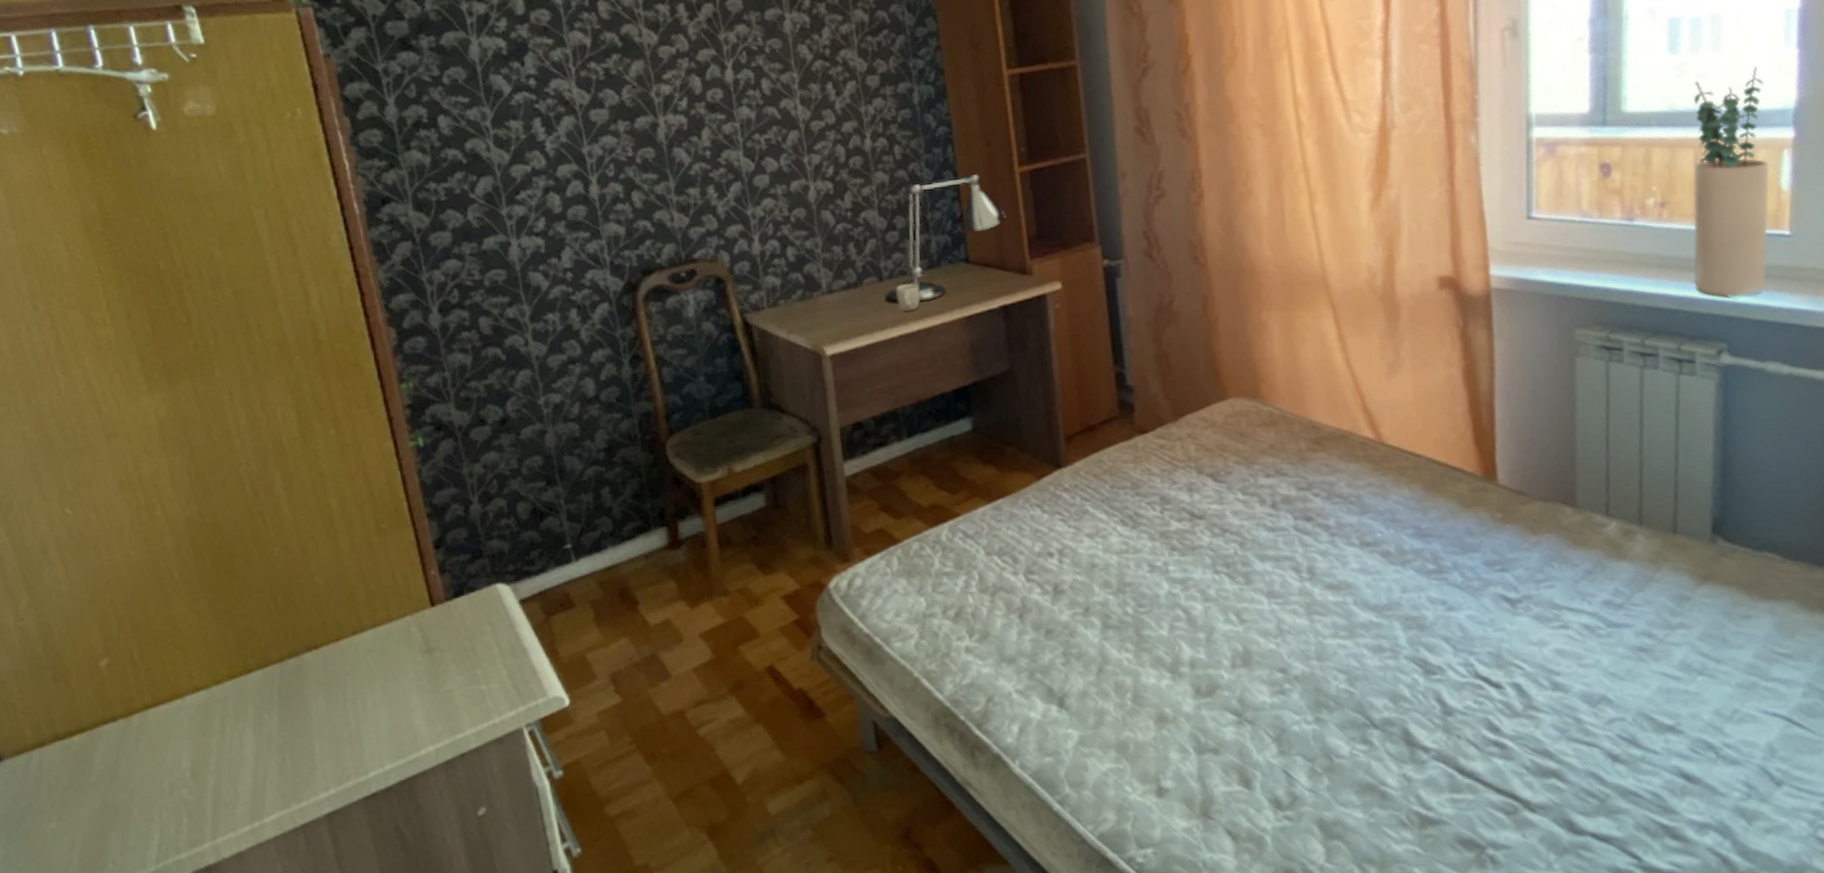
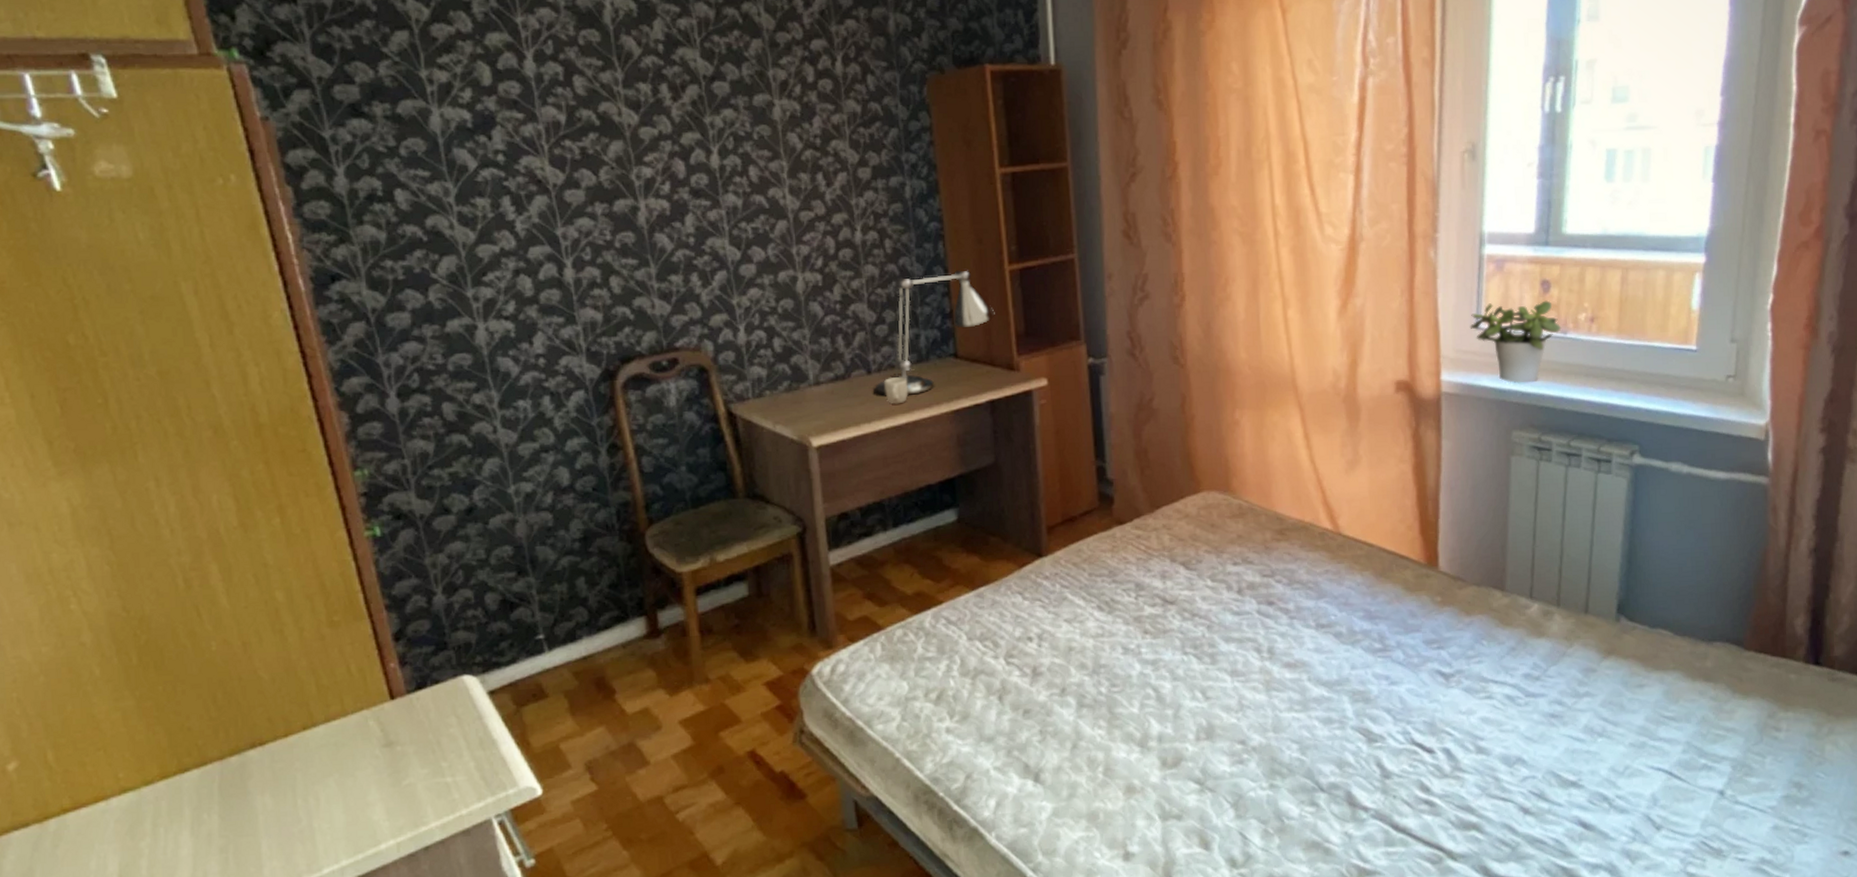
potted plant: none [1520,185,1627,277] -> present [1469,300,1562,384]
vase: present [1693,66,1770,297] -> none [1614,197,1683,405]

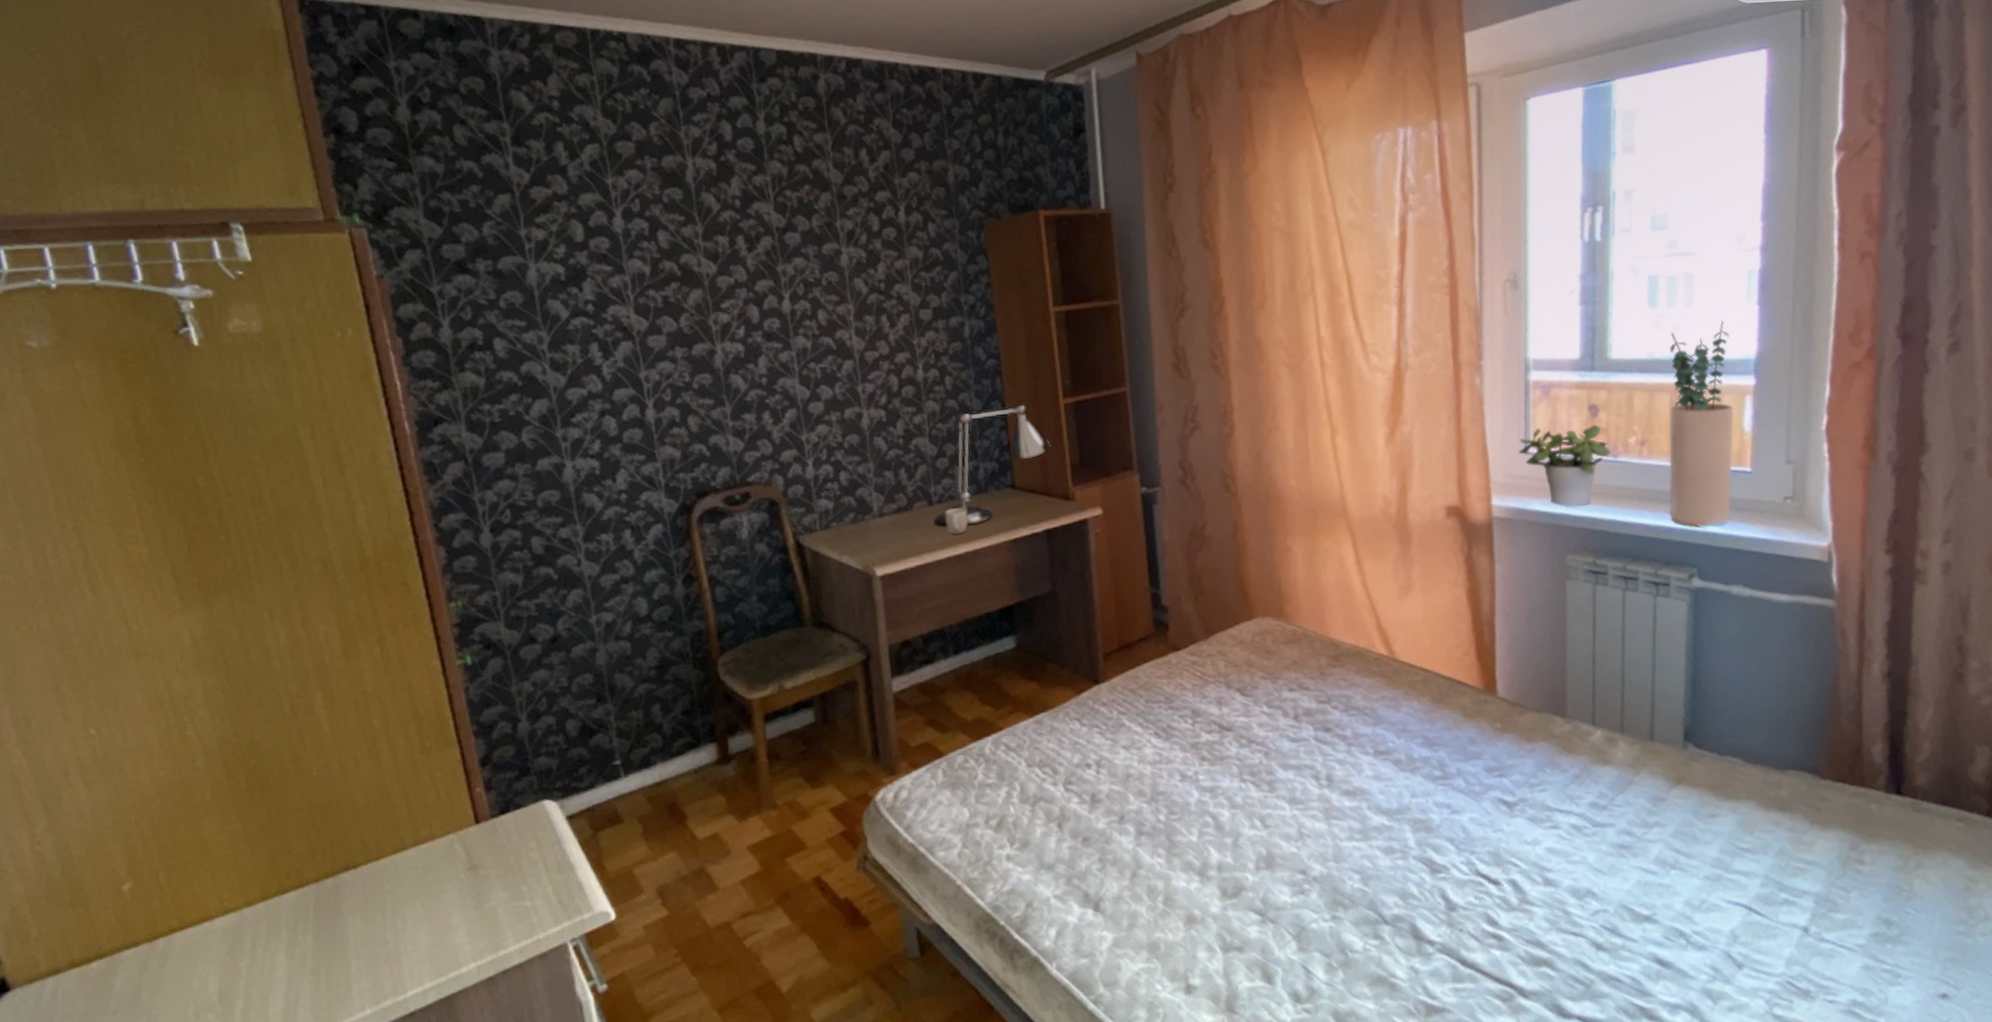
vase: none [1614,197,1683,405] -> present [1668,320,1734,527]

